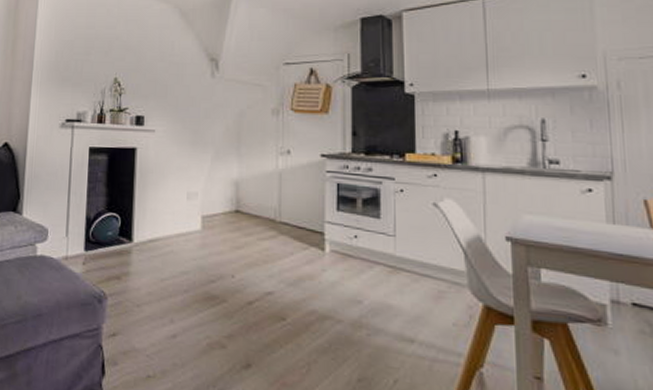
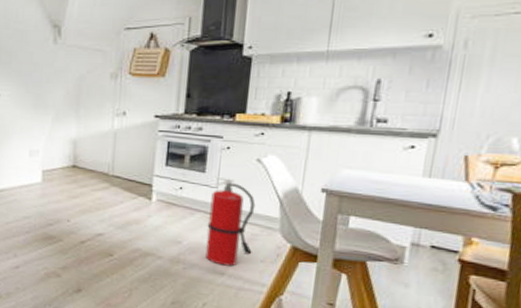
fire extinguisher: none [388,222,442,332] -> present [205,176,256,267]

